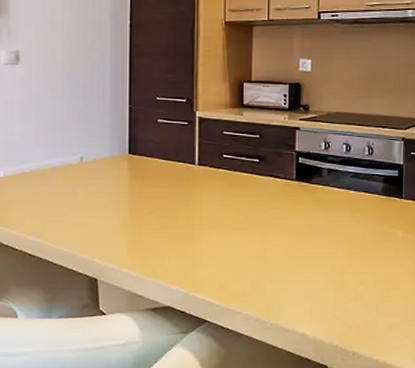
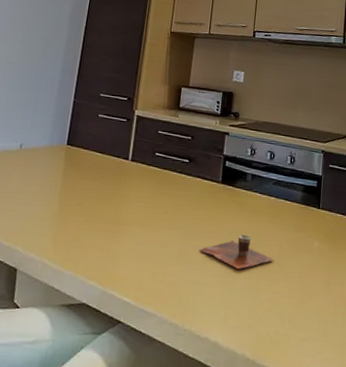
cup: none [278,230,357,264] -> present [199,234,275,269]

